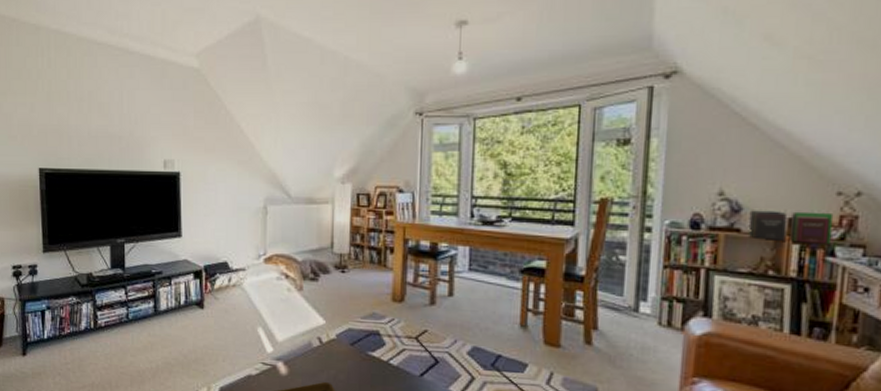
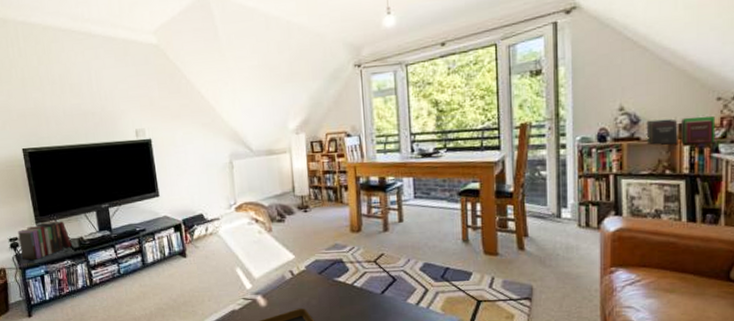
books: none [22,251,80,292] -> present [17,221,73,260]

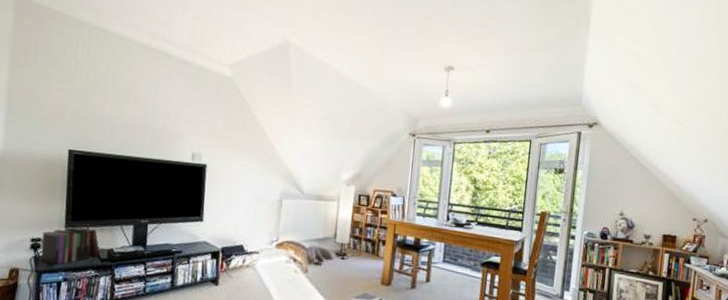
books: present [647,118,678,146] -> none [638,227,663,251]
books: present [680,115,716,145] -> none [663,230,691,255]

